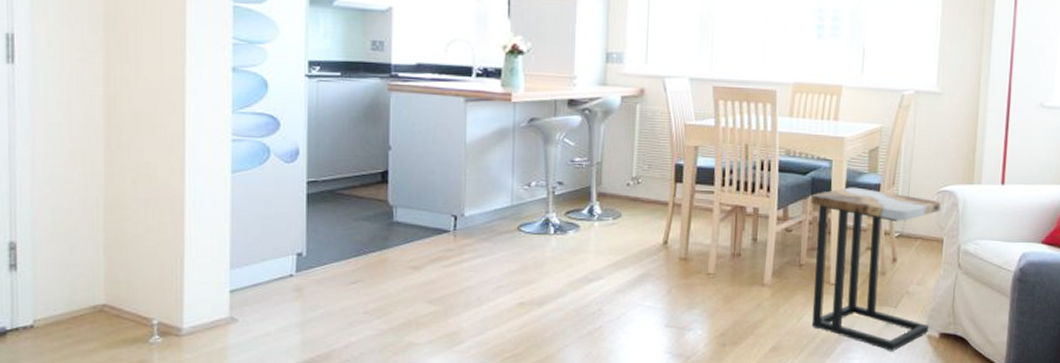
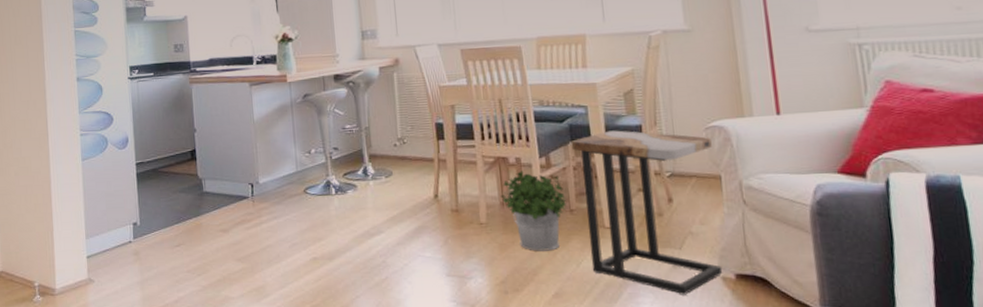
potted plant: none [733,221,797,305] -> present [500,171,566,251]

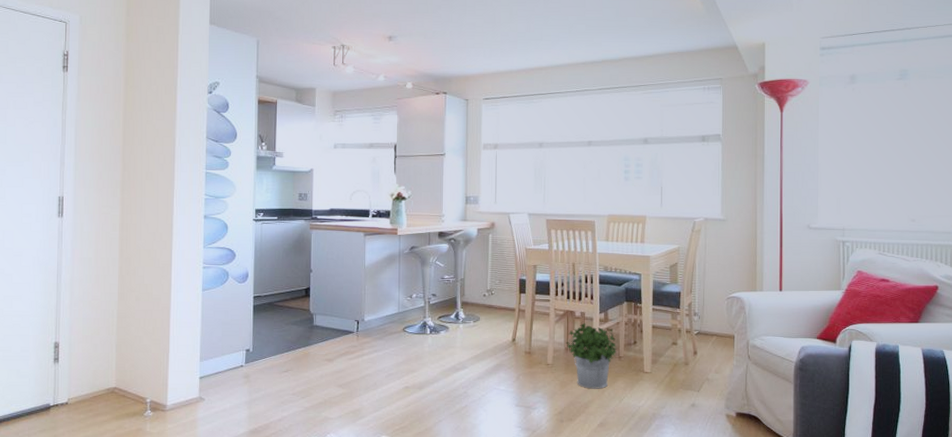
side table: present [571,130,723,295] -> none [625,295,730,428]

